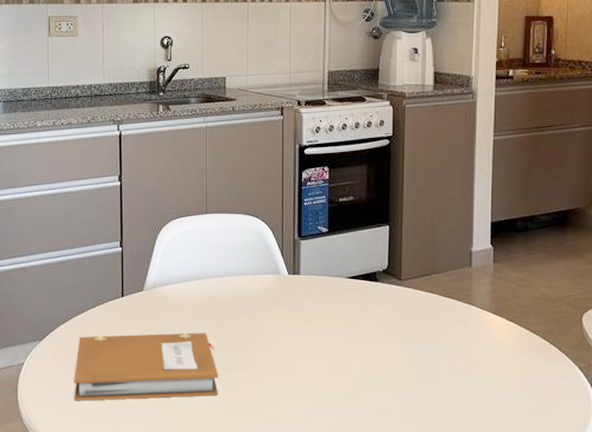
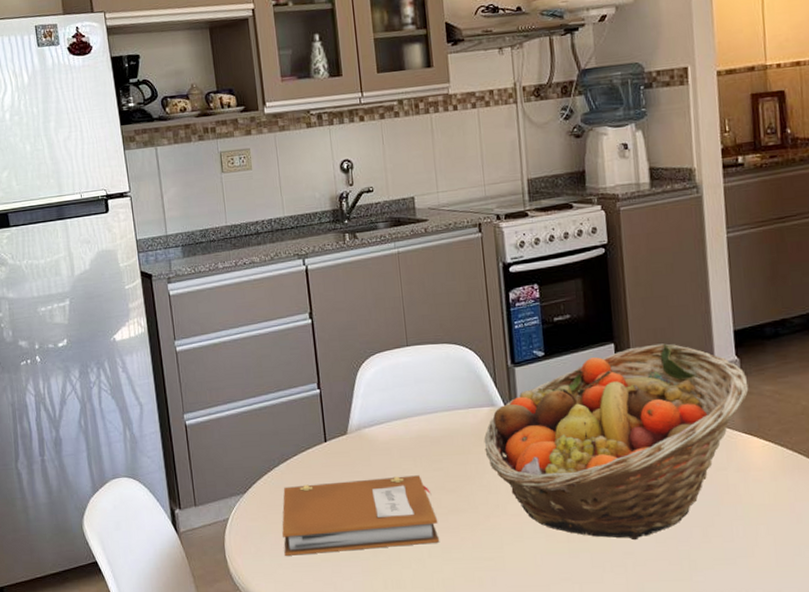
fruit basket: none [267,229,499,401] -> present [484,343,749,539]

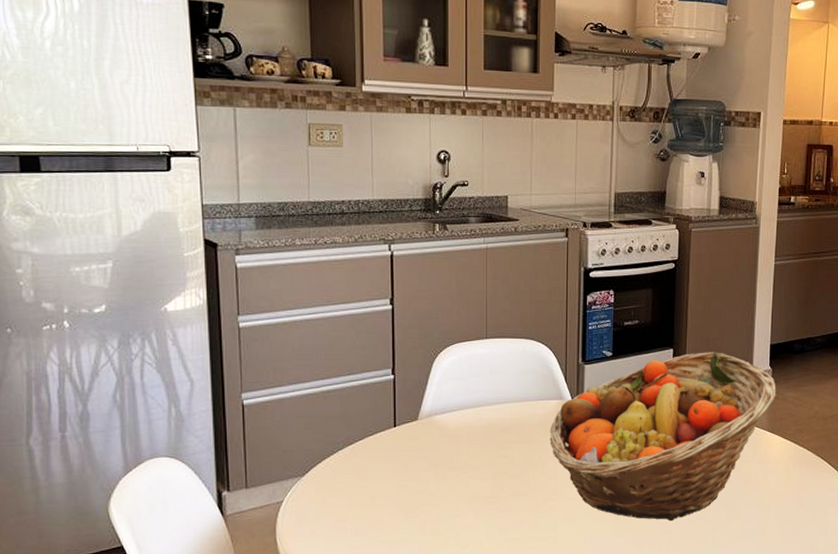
notebook: present [282,475,439,556] -> none [341,461,499,538]

